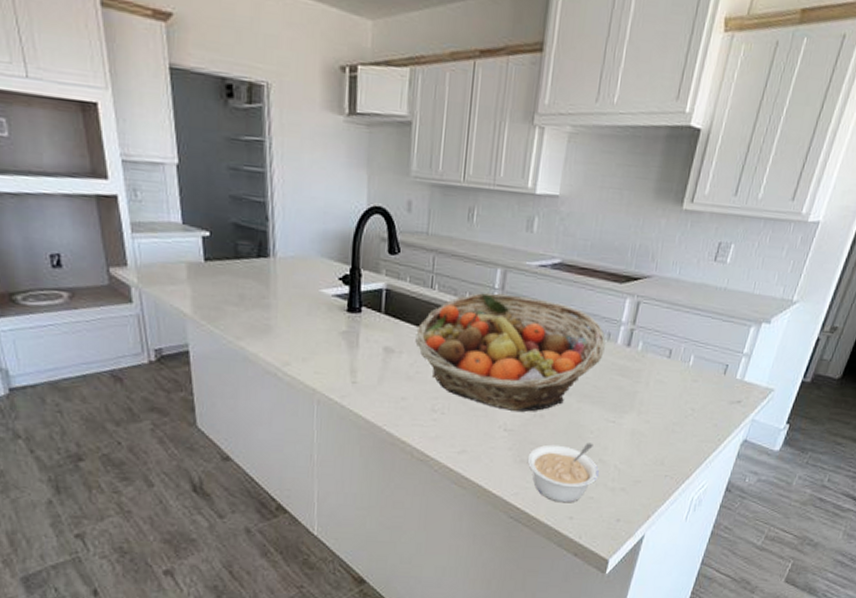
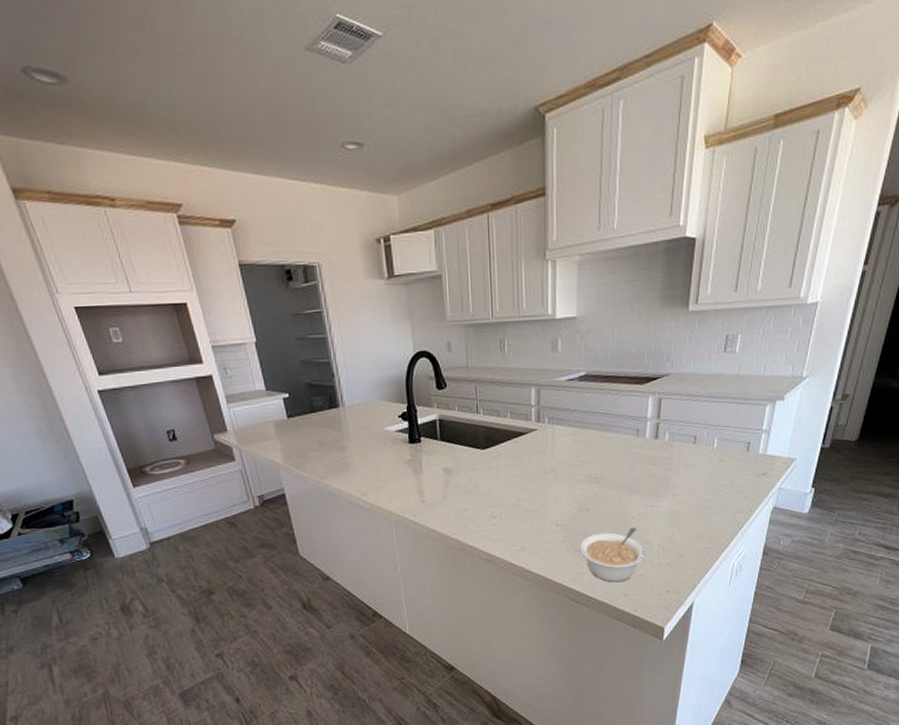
fruit basket: present [415,292,606,412] -> none [469,408,635,508]

